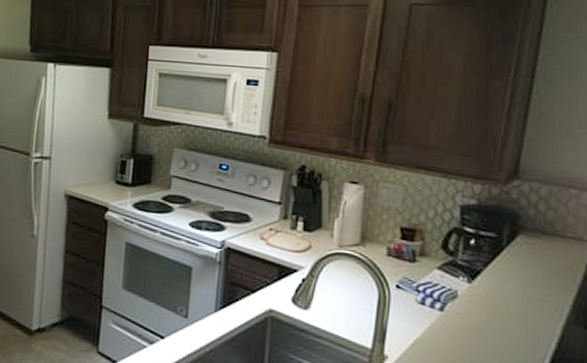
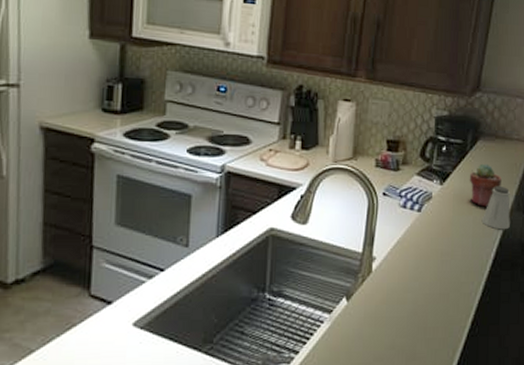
potted succulent: none [506,262,551,315] -> present [469,163,501,207]
saltshaker: none [525,291,566,347] -> present [481,185,511,230]

